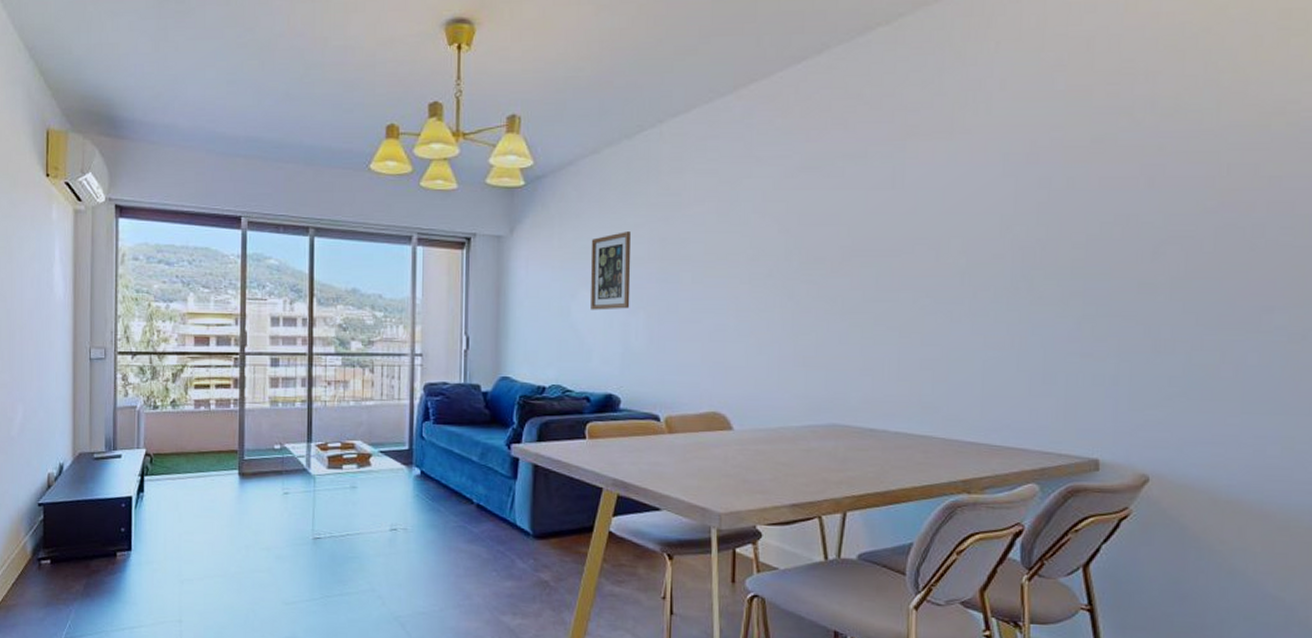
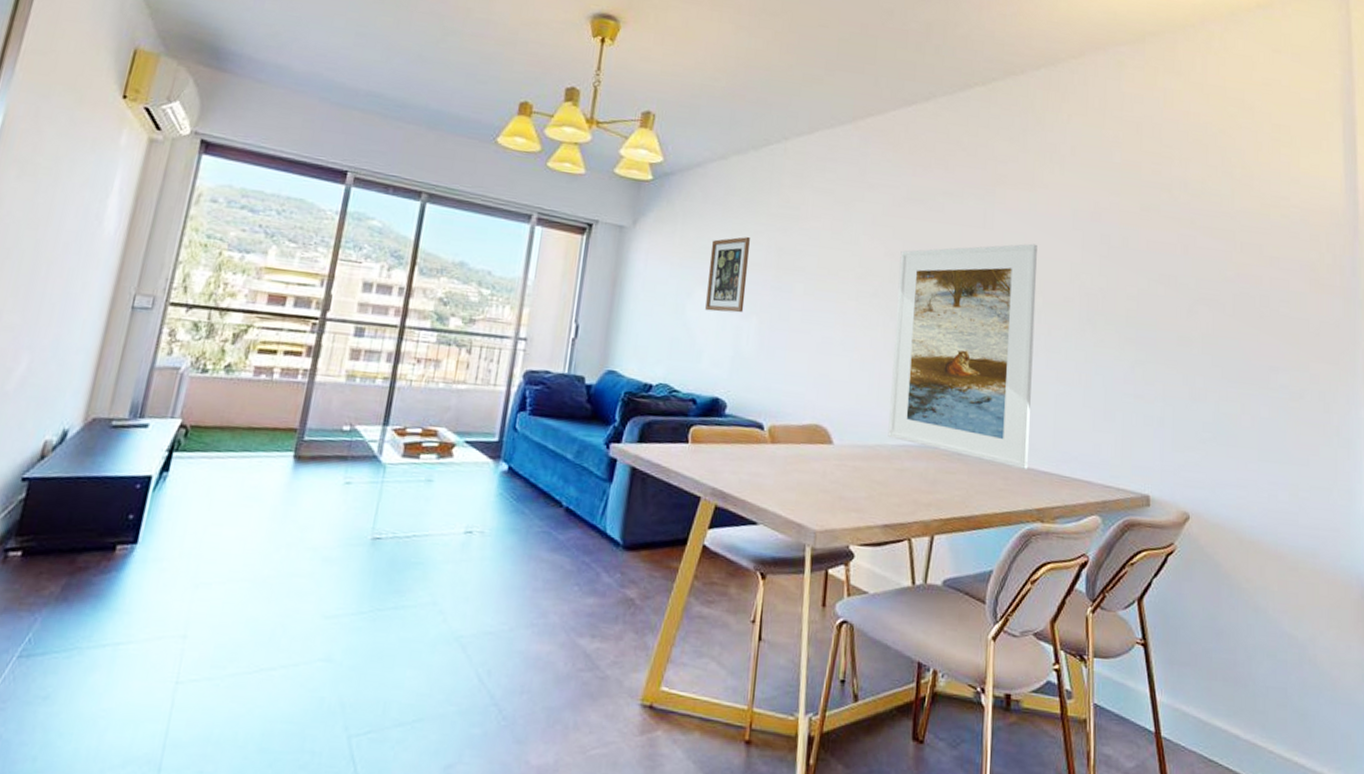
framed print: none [791,199,959,441] -> present [888,243,1037,469]

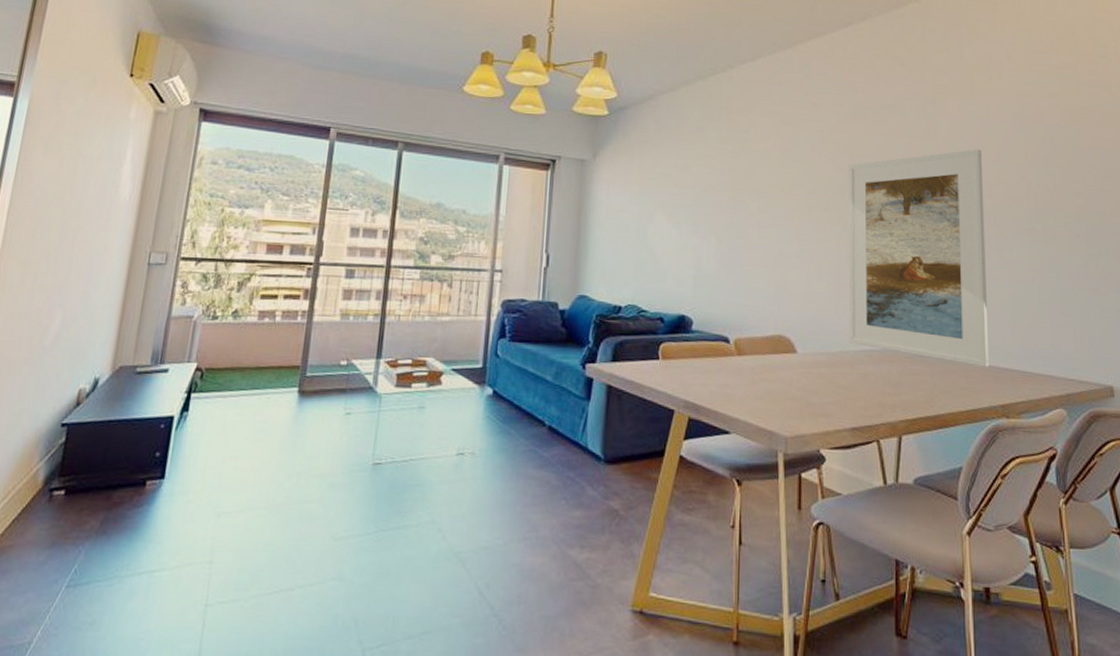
wall art: present [705,237,750,313] -> none [666,162,704,234]

